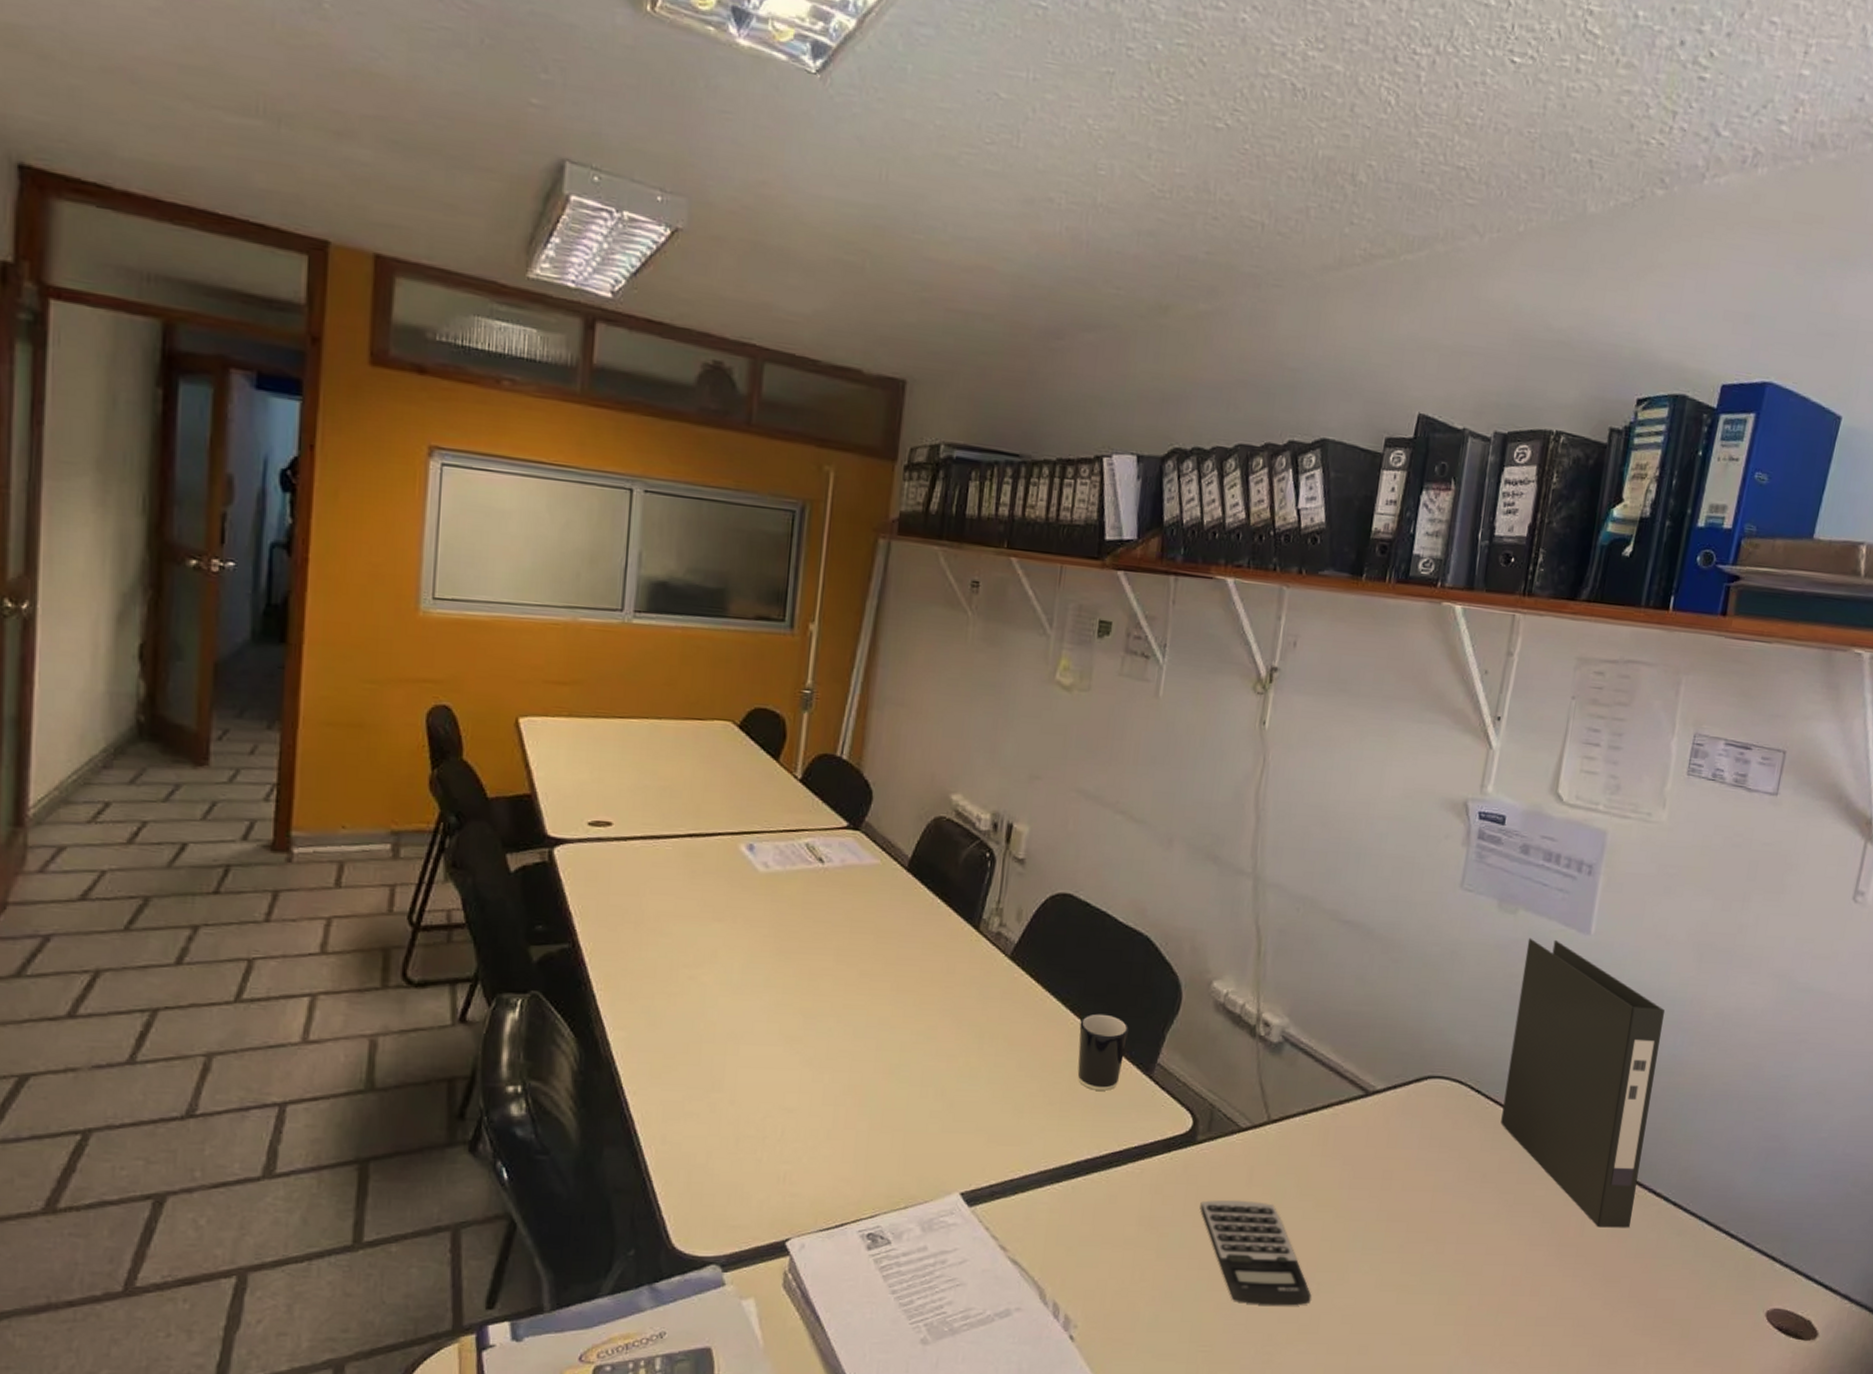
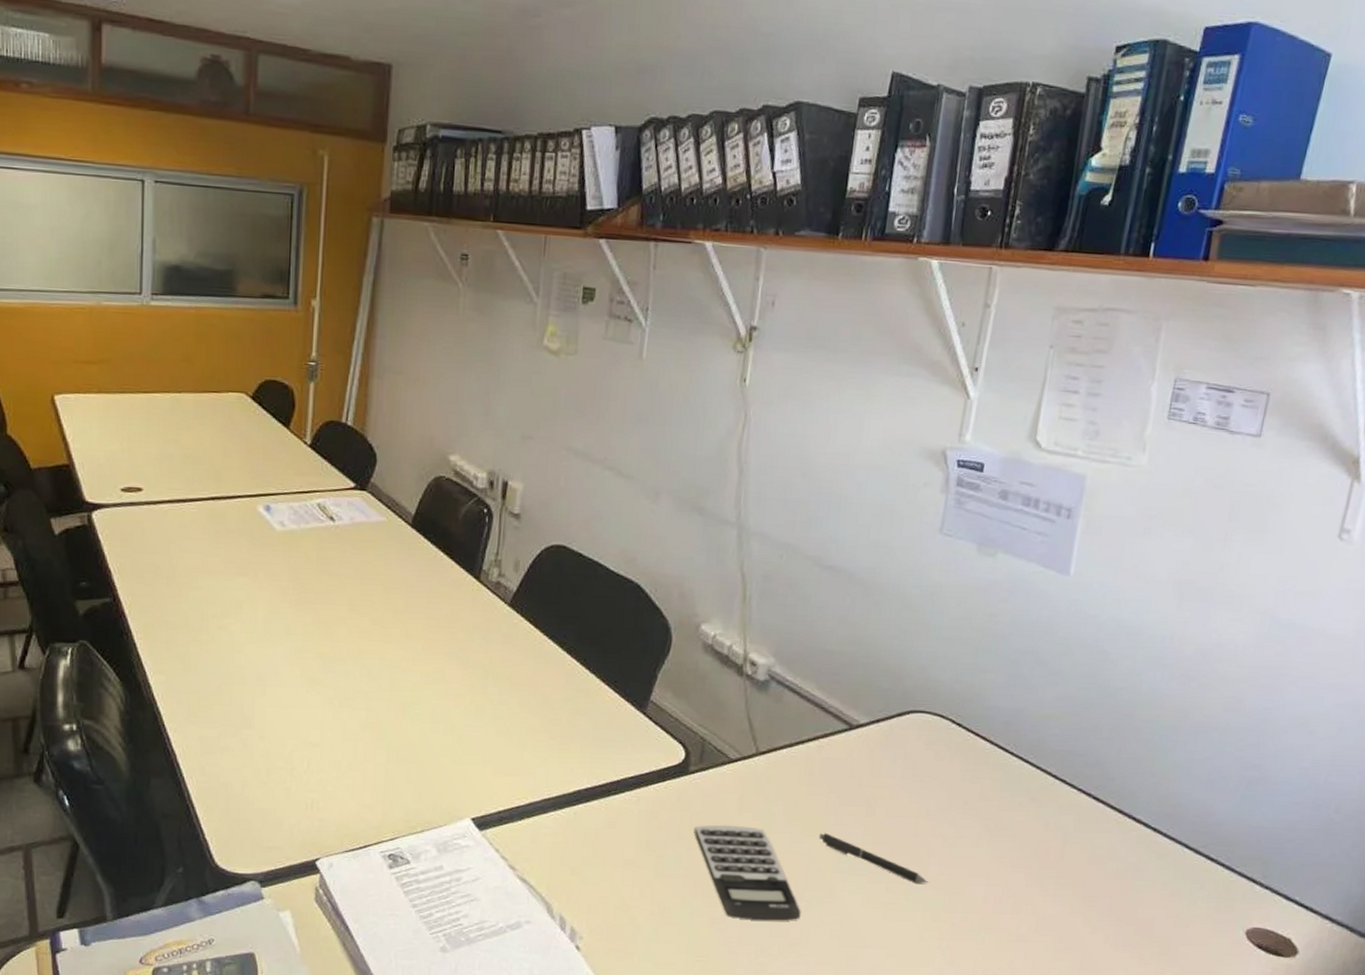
mug: present [1077,1013,1130,1091] -> none [575,655,623,726]
pen: none [1332,1208,1444,1263] -> present [819,832,928,884]
binder: present [1501,937,1666,1228] -> none [981,579,1145,852]

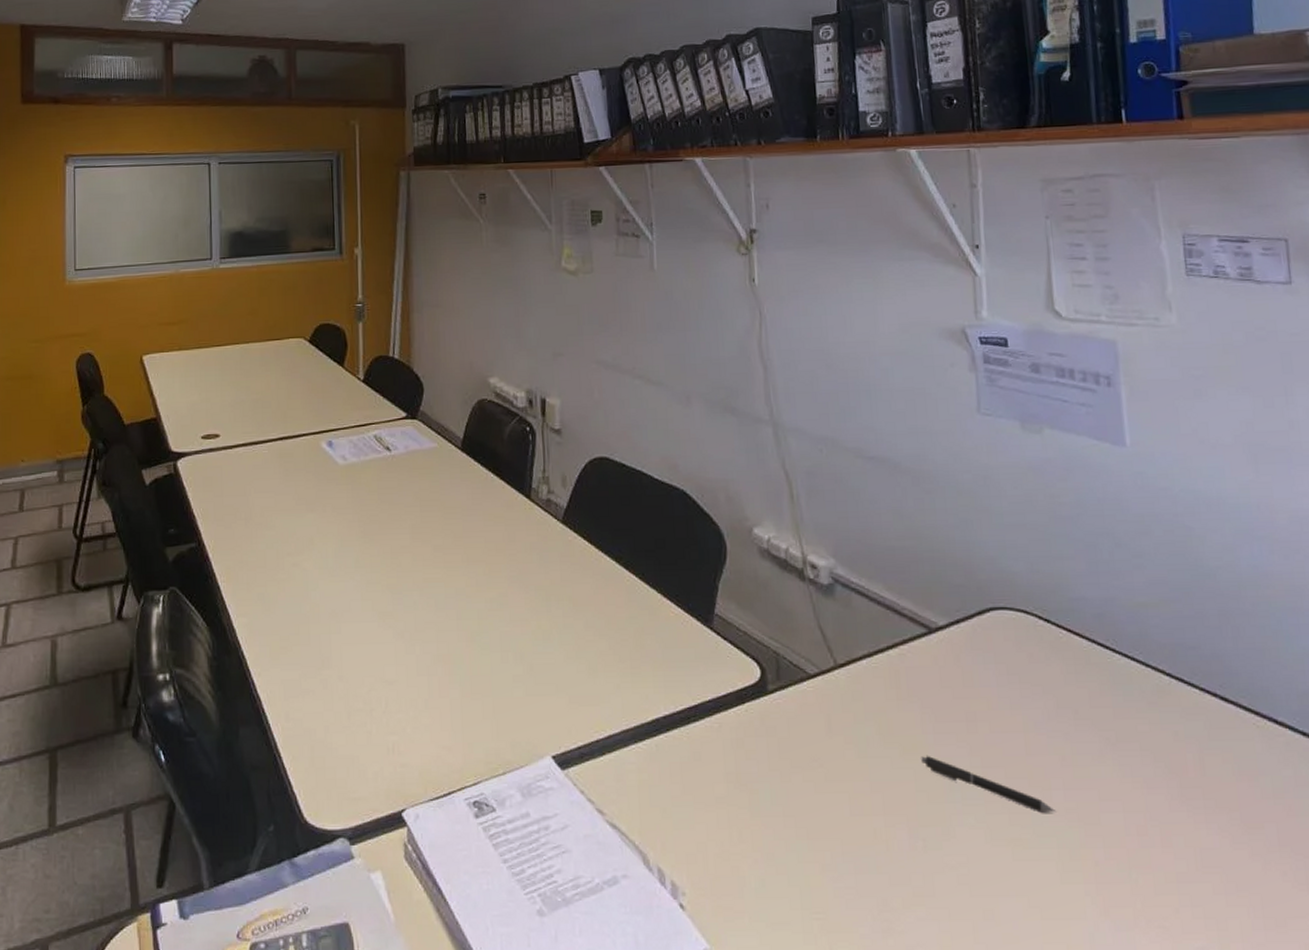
calculator: present [694,825,801,921] -> none [784,752,920,866]

